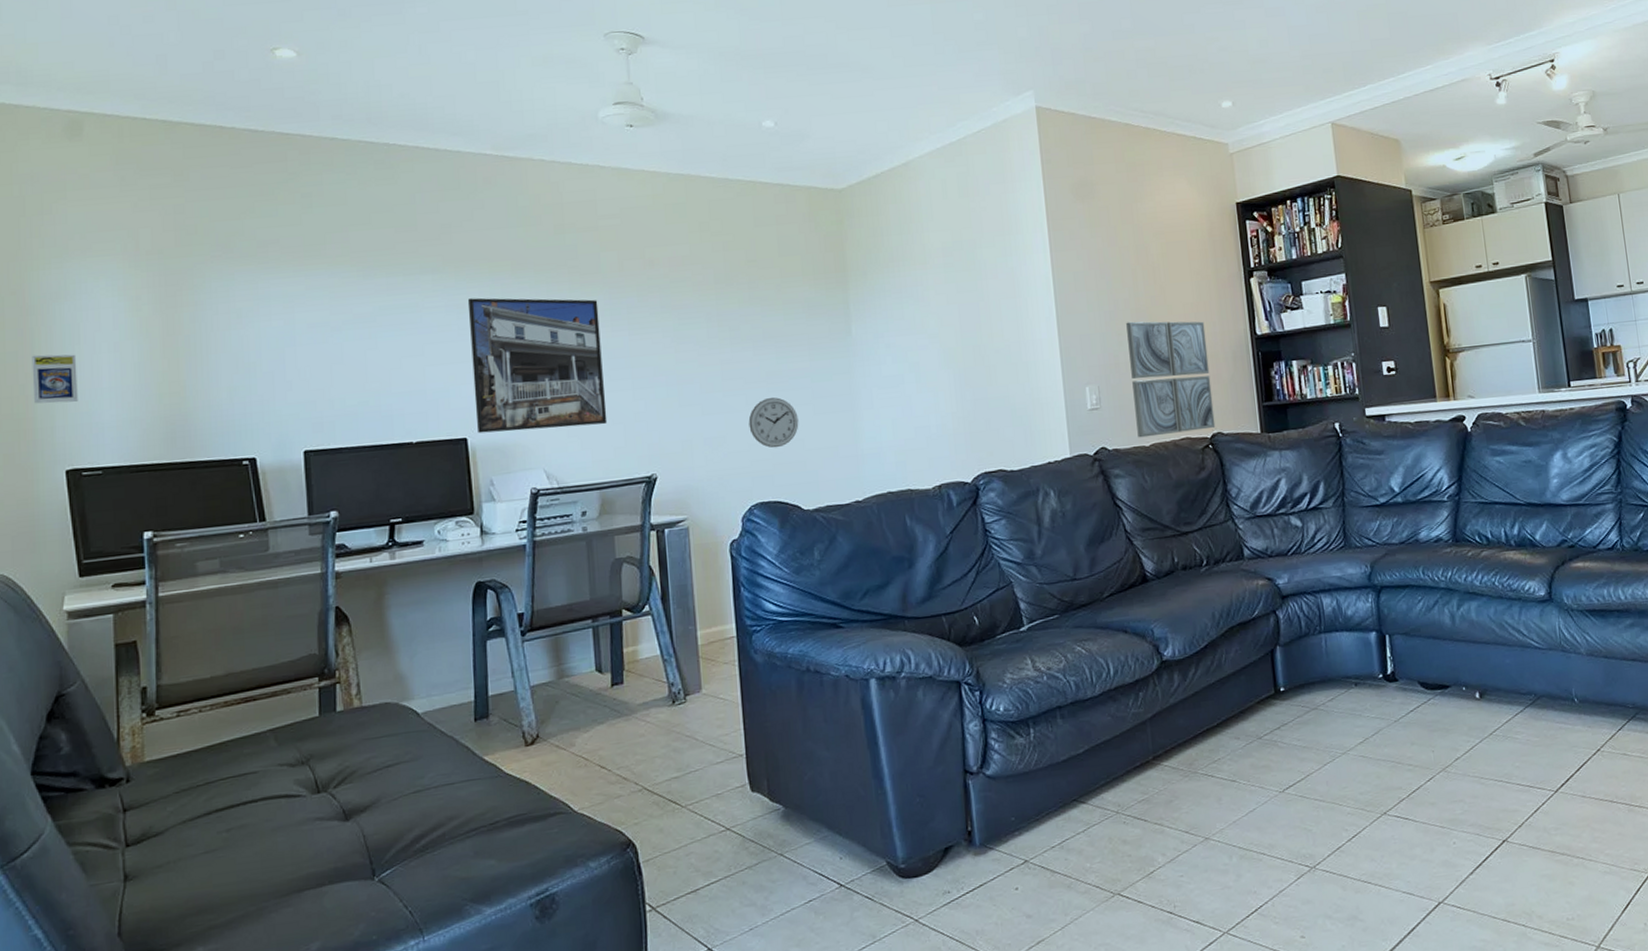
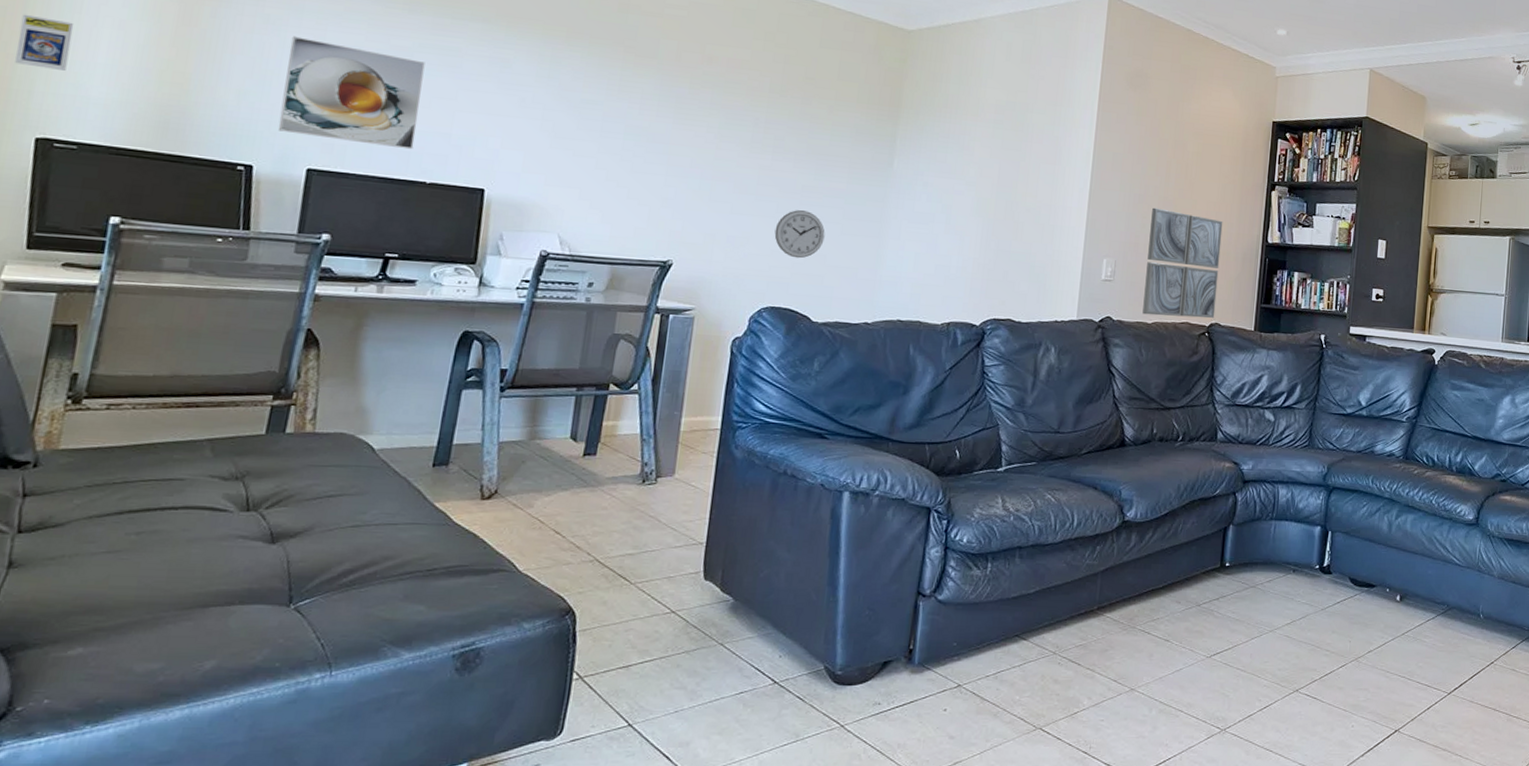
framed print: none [265,323,394,420] -> present [277,36,425,150]
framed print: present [467,297,608,434] -> none [497,55,648,204]

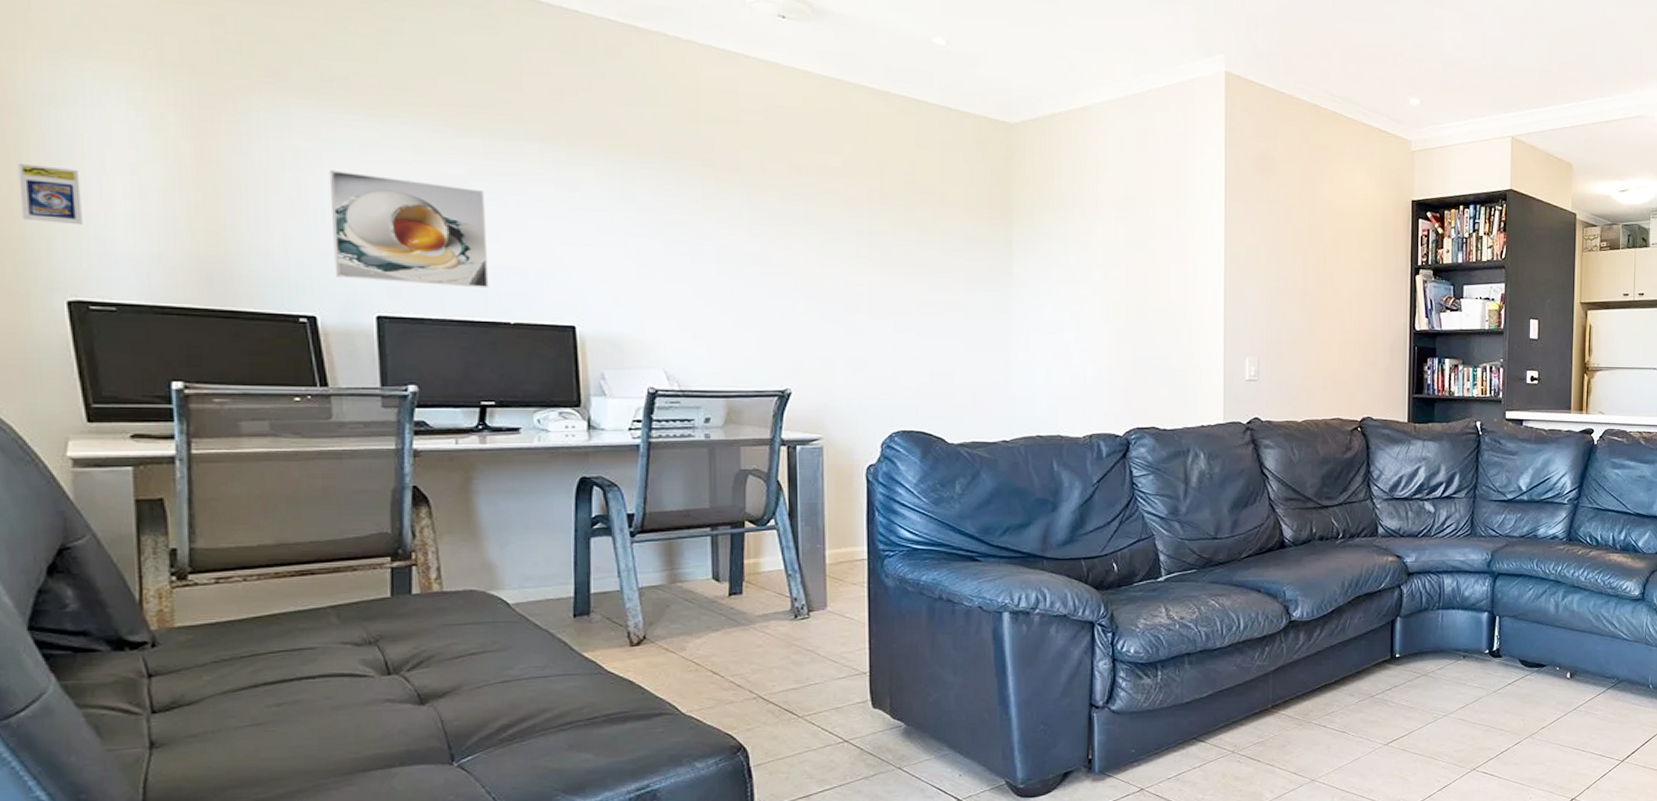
wall clock: present [774,210,825,259] -> none [895,327,949,379]
wall art: present [1142,207,1223,319] -> none [1291,300,1368,413]

